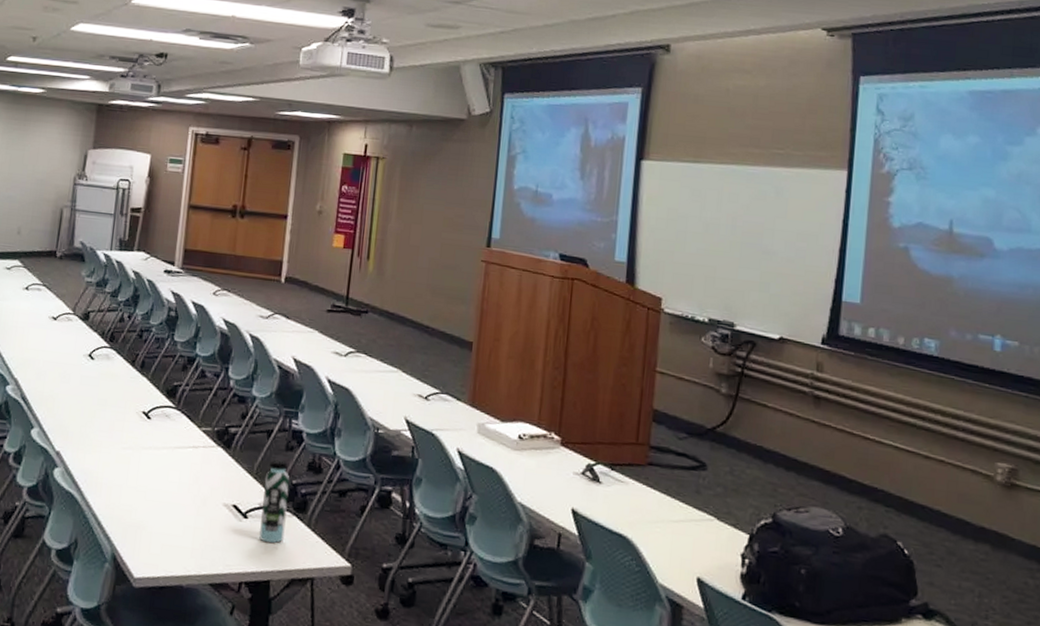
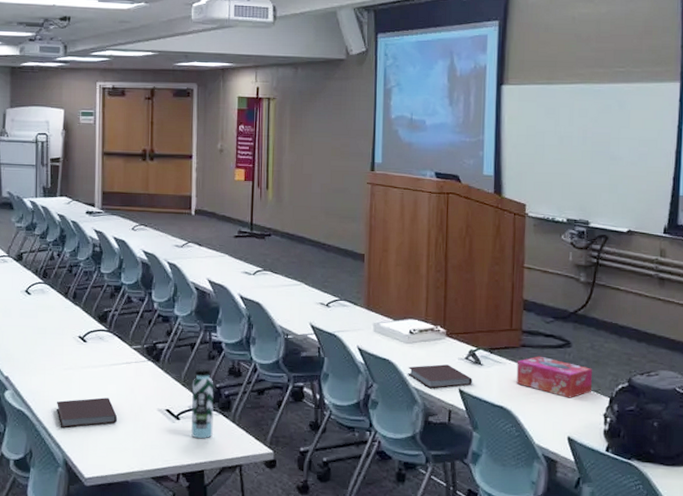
notebook: none [110,484,177,517] -> present [57,397,117,428]
notebook: none [513,477,588,507] -> present [408,364,472,389]
tissue box: none [639,477,730,532] -> present [516,356,592,398]

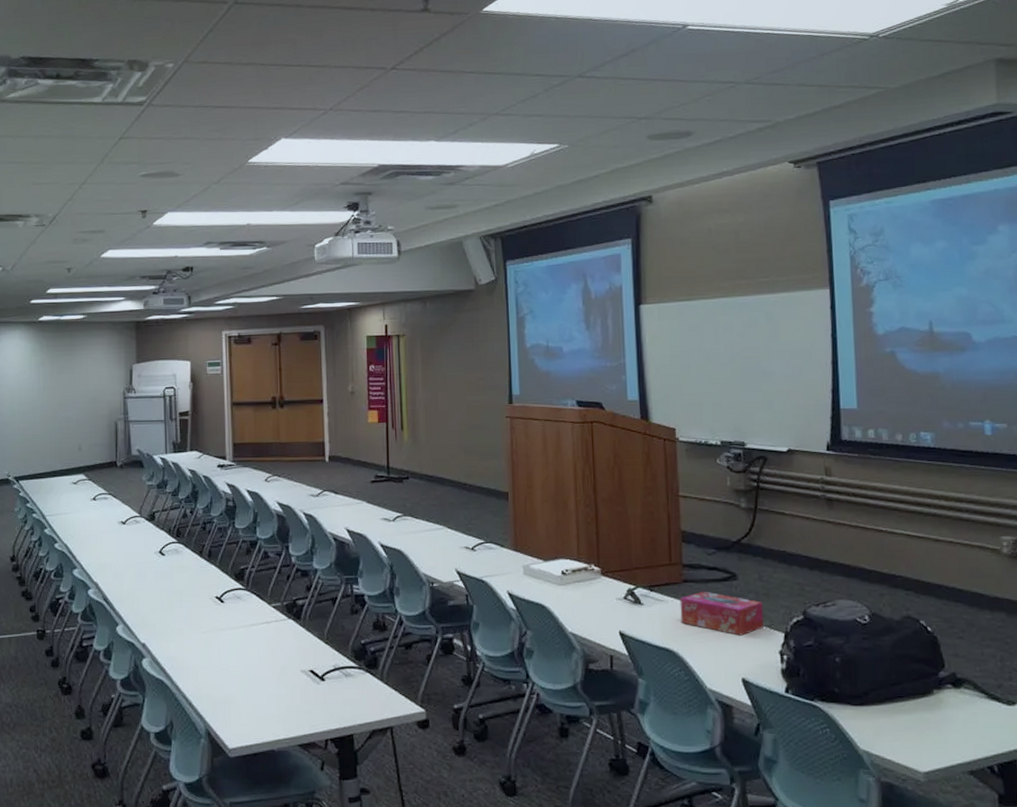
notebook: present [57,397,117,428] -> none [196,661,259,696]
water bottle: present [190,368,214,439] -> none [335,624,360,701]
notebook: present [408,364,472,389] -> none [563,606,633,634]

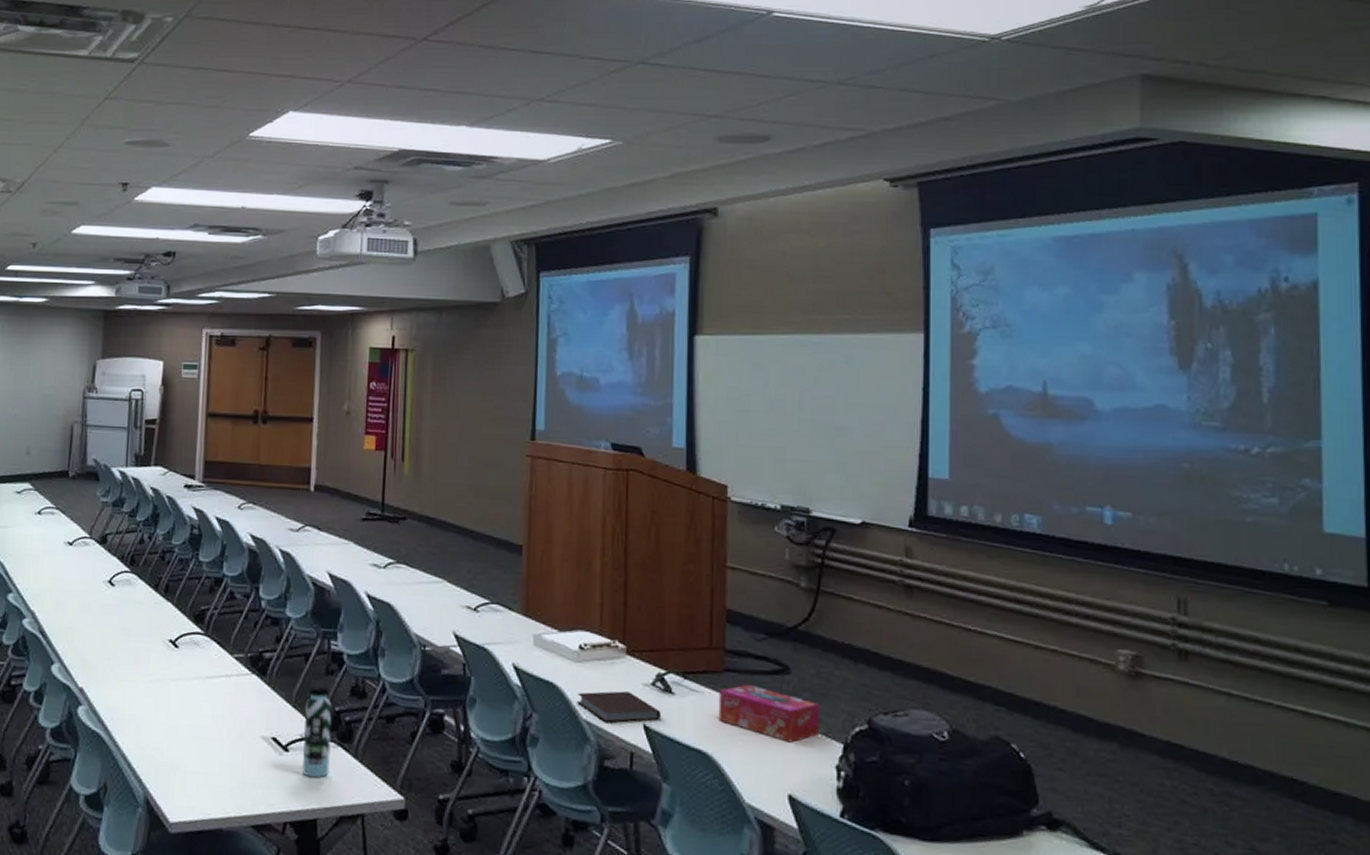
water bottle: none [335,624,360,701] -> present [301,685,332,778]
notebook: none [563,606,633,634] -> present [577,691,661,723]

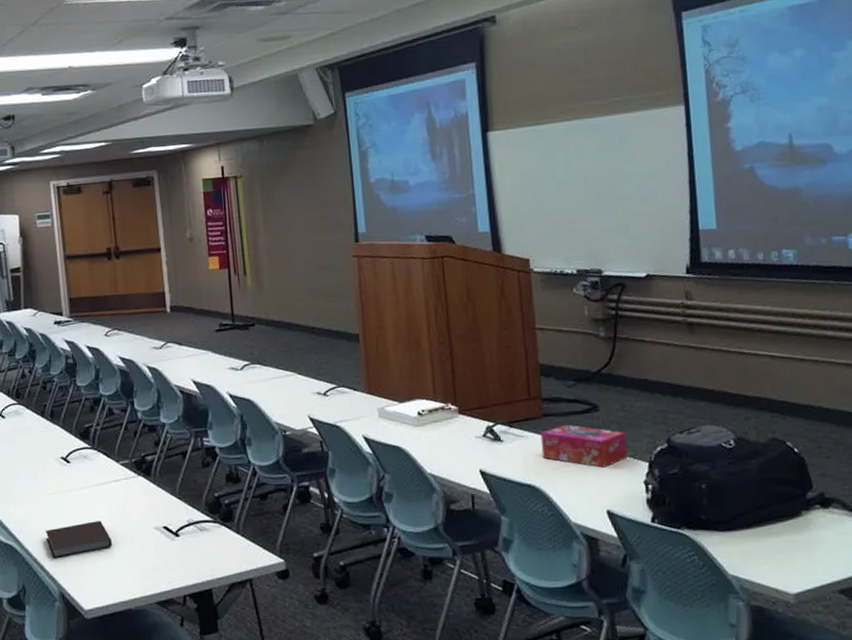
notebook: none [139,719,212,757] -> present [46,521,112,559]
water bottle: present [301,685,332,778] -> none [188,477,217,555]
notebook: present [577,691,661,723] -> none [421,445,494,474]

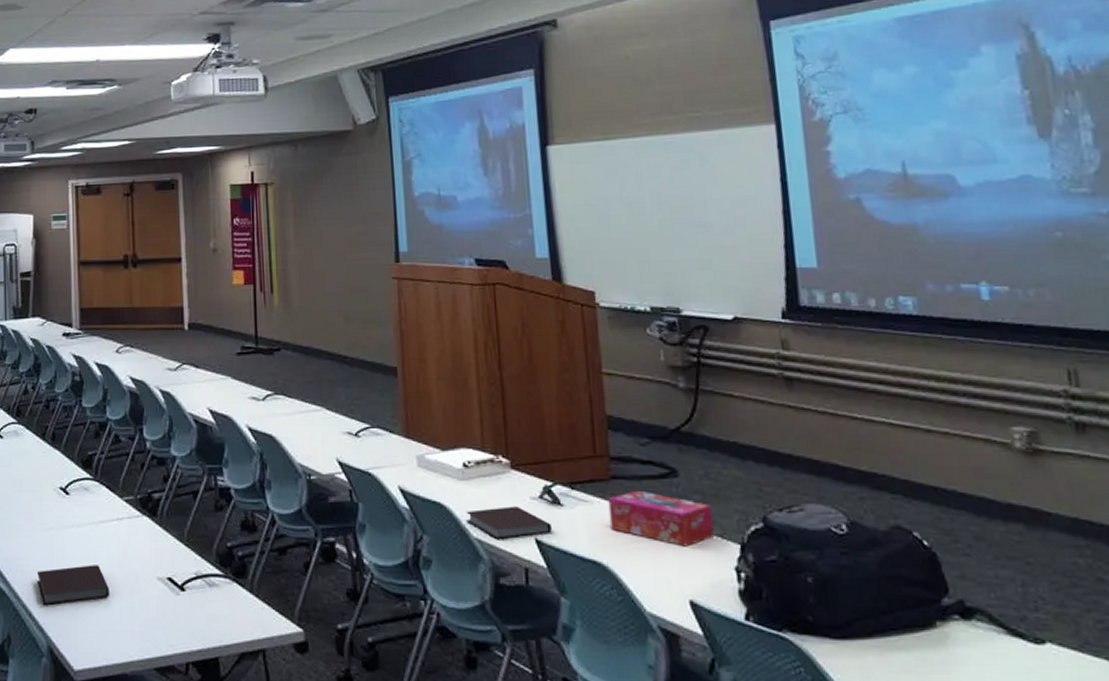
notebook: none [421,445,494,474] -> present [466,506,552,540]

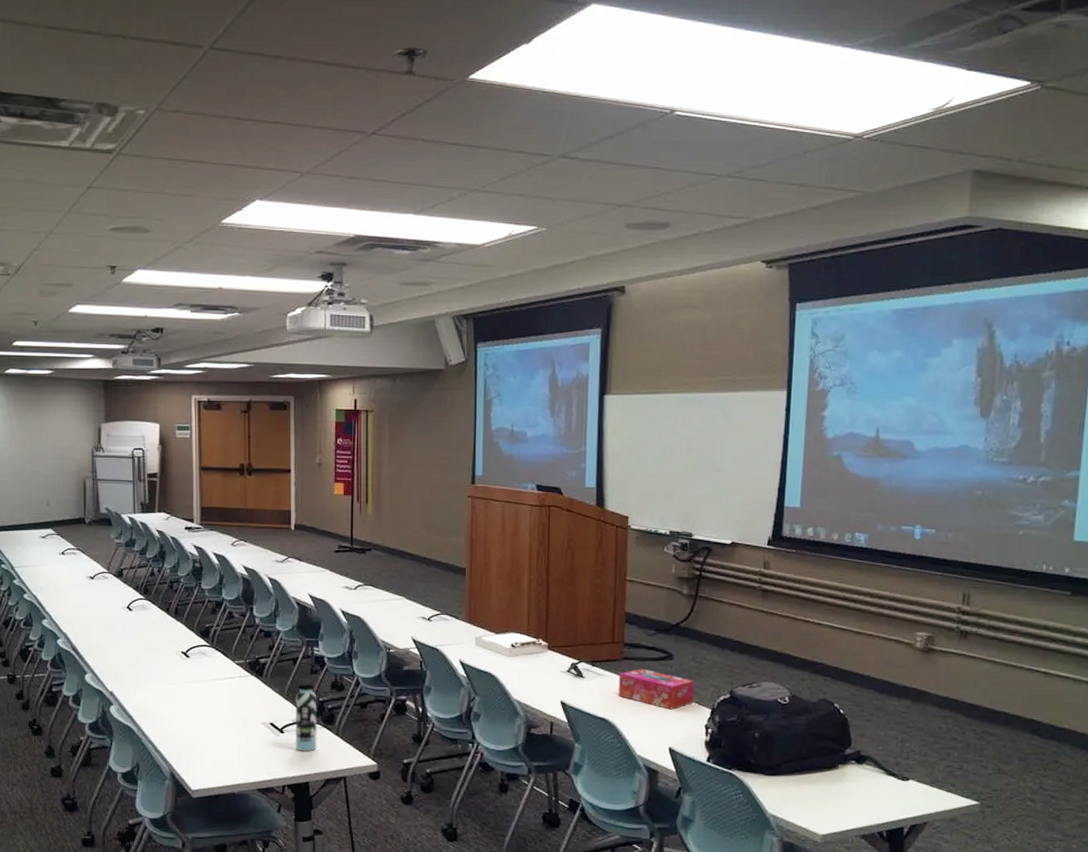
notebook: present [38,565,109,606] -> none [162,712,222,742]
water bottle: none [197,522,227,616] -> present [295,682,317,752]
notebook: present [466,506,552,540] -> none [510,677,574,701]

